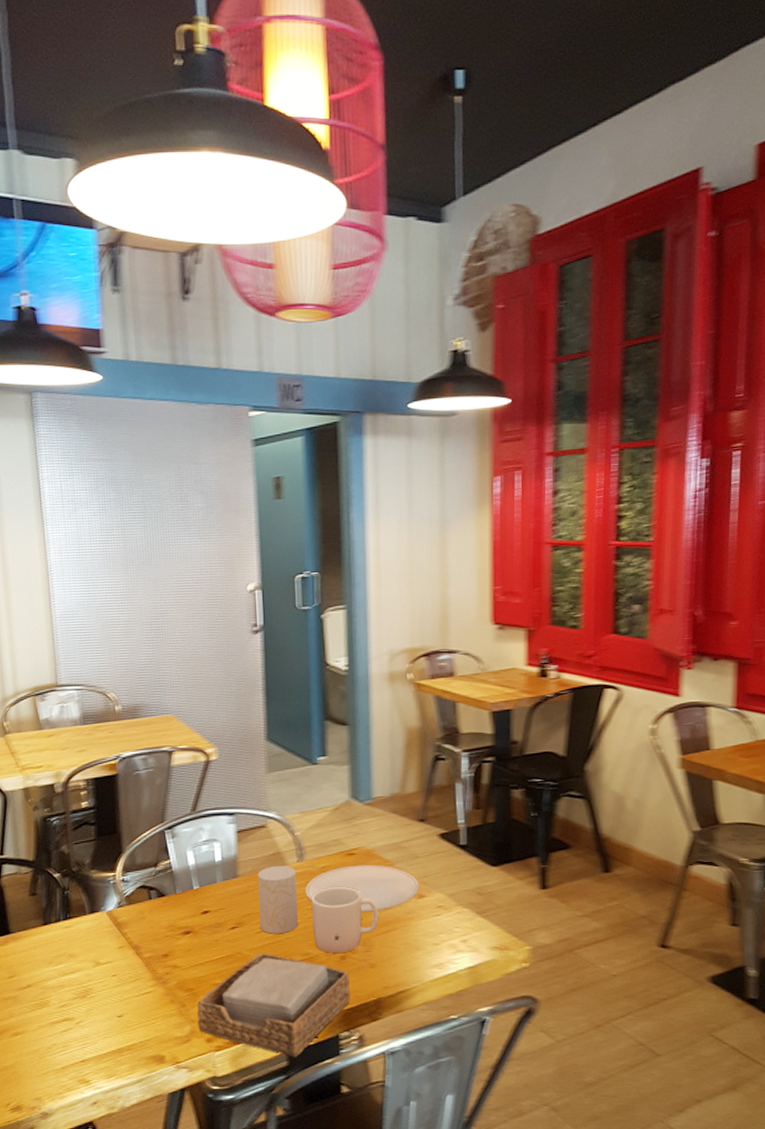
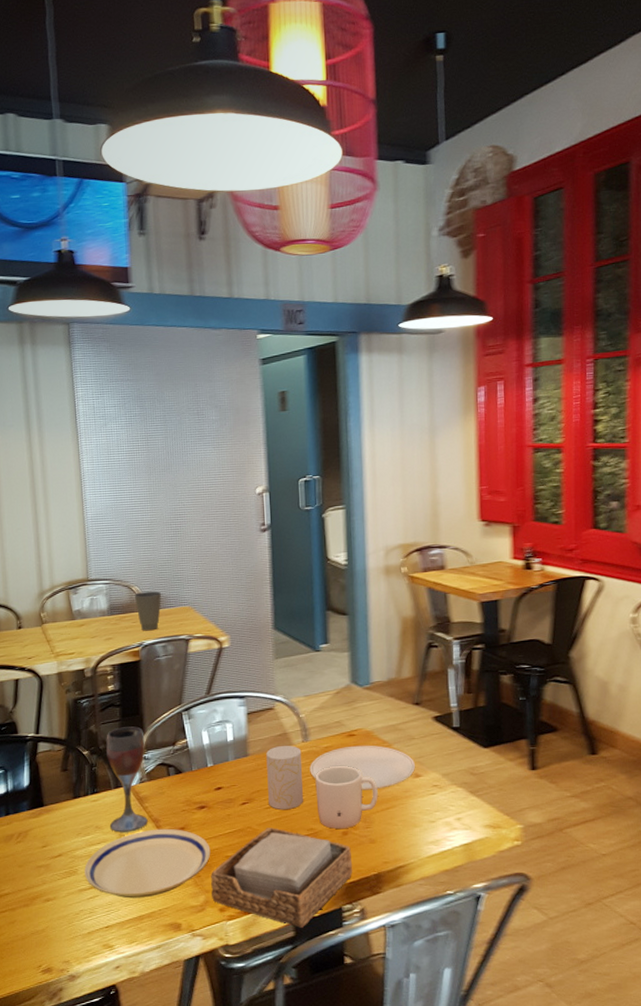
plate: none [57,955,197,1031] -> present [84,828,211,899]
cup: none [79,846,127,961] -> present [105,726,148,833]
cup: none [110,698,142,742] -> present [134,591,162,631]

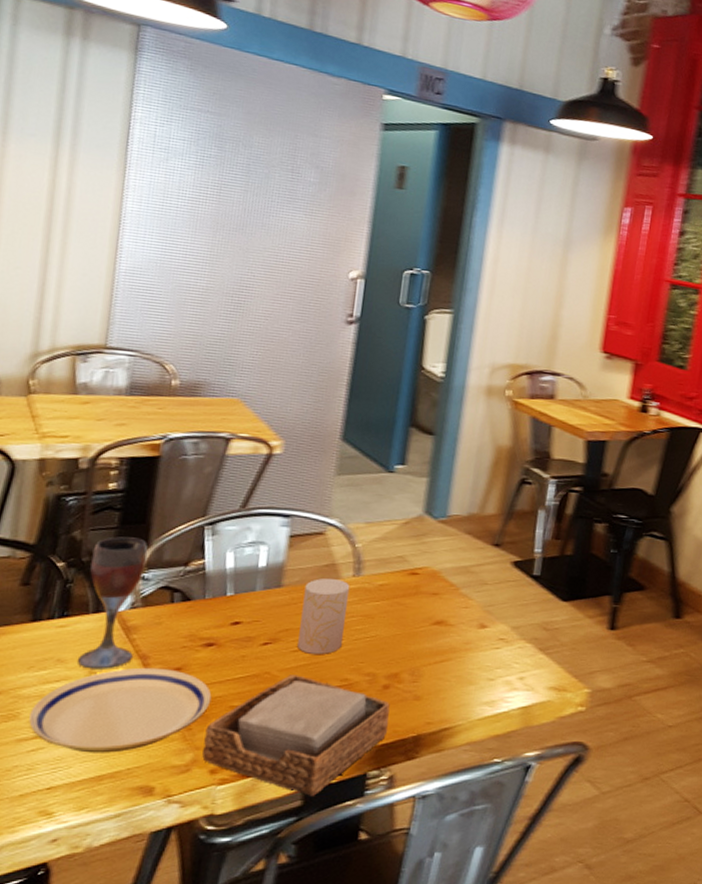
cup: present [134,591,162,631] -> none [166,372,205,422]
plate: present [310,745,415,790] -> none [356,586,483,639]
mug: present [315,765,378,829] -> none [356,607,435,682]

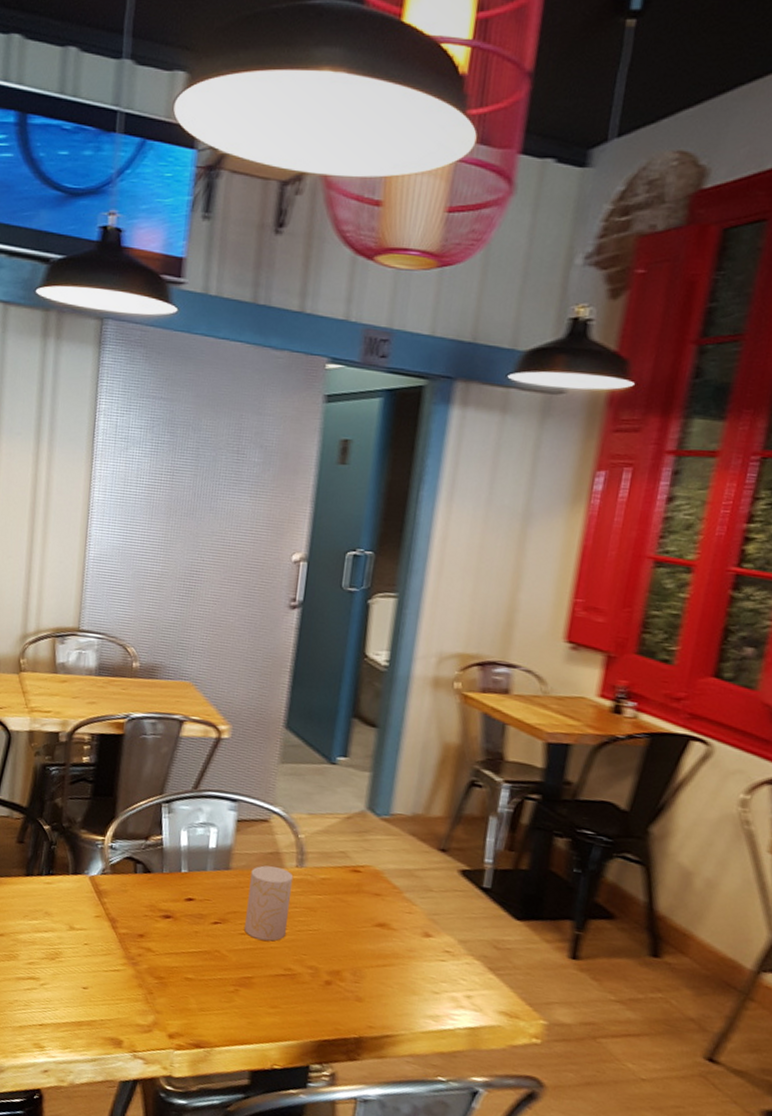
plate: present [29,667,212,753] -> none [25,928,169,1004]
cup: present [77,536,148,669] -> none [60,806,115,927]
napkin holder: present [202,675,390,797] -> none [162,956,332,1079]

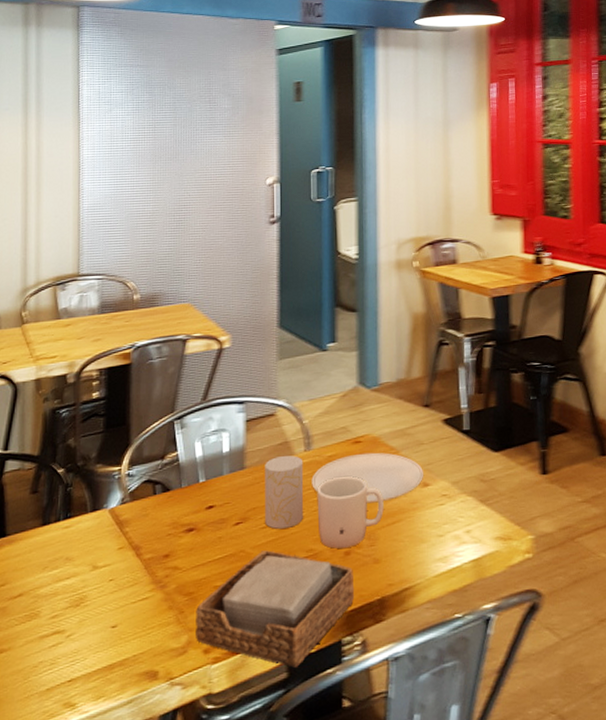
napkin holder: none [162,956,332,1079] -> present [196,550,355,669]
plate: none [299,883,427,942] -> present [311,452,423,504]
mug: none [300,902,377,978] -> present [317,476,384,549]

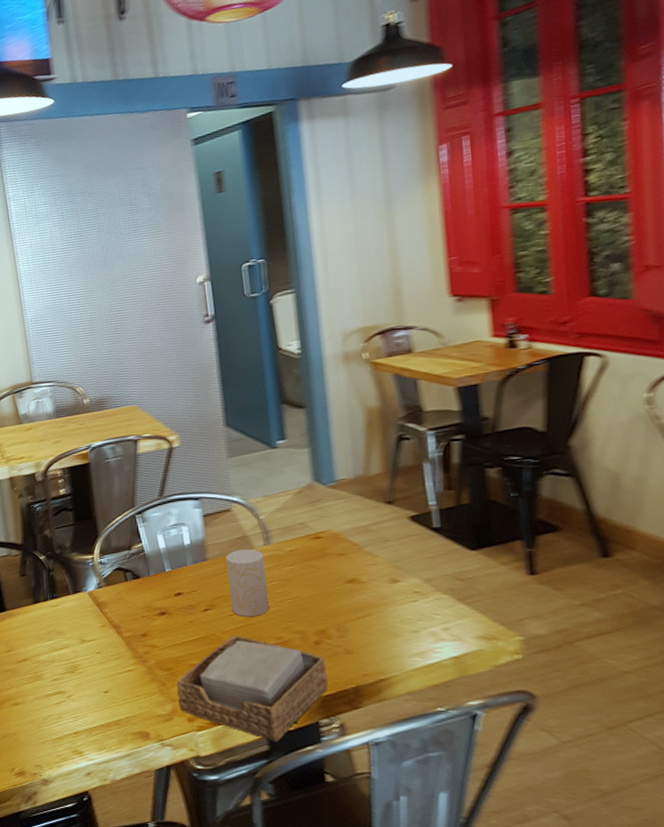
plate: present [311,452,423,504] -> none [274,548,392,597]
mug: present [317,476,384,549] -> none [280,570,352,639]

